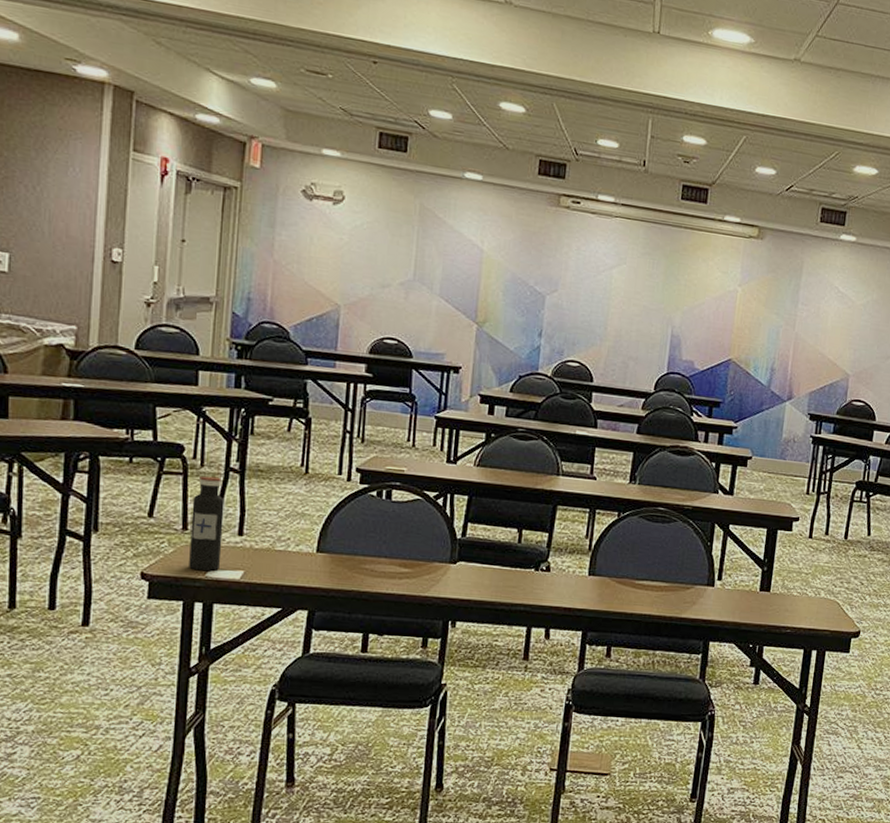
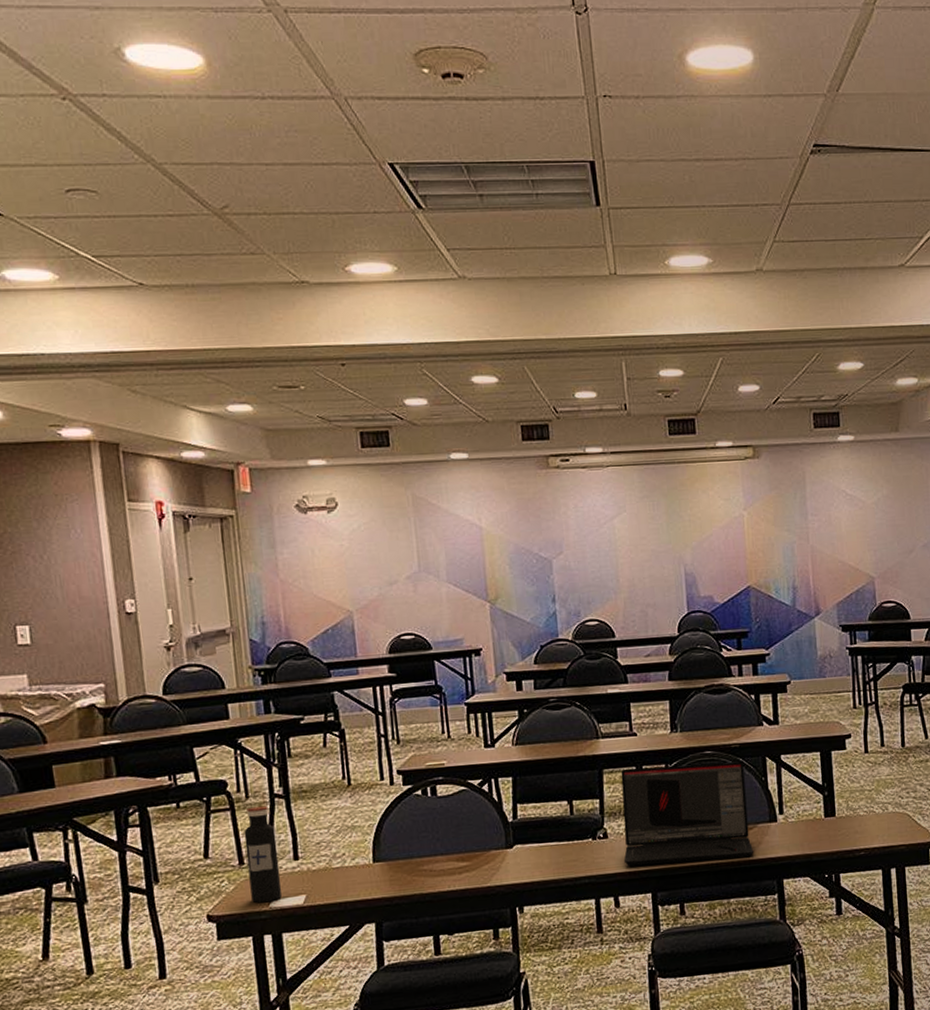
laptop: none [561,510,693,615] -> present [621,761,754,867]

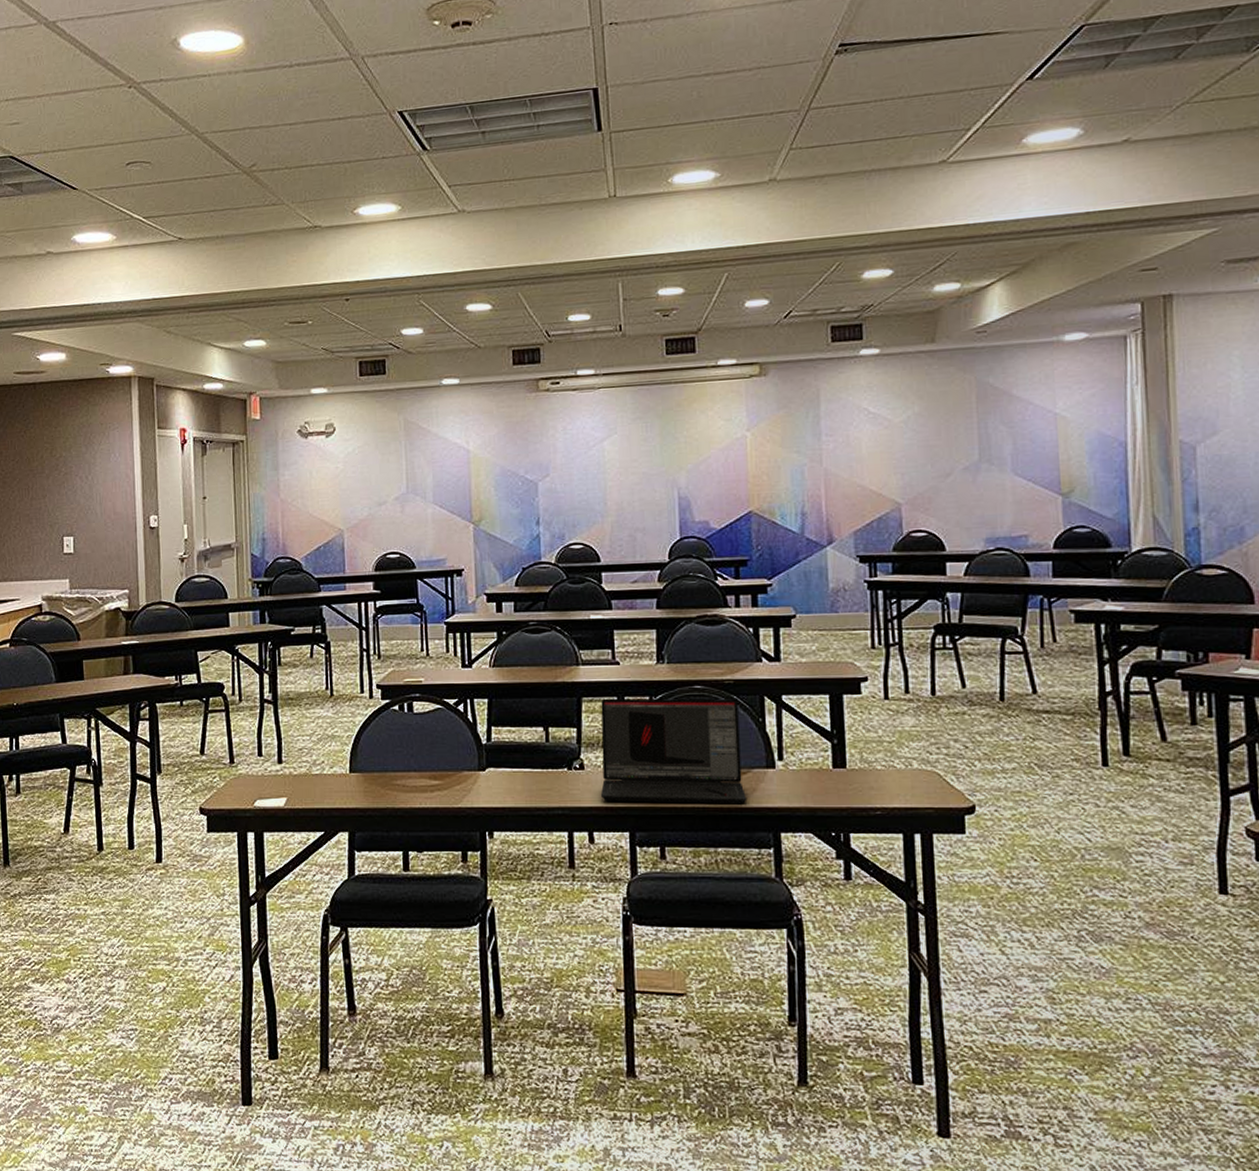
water bottle: present [244,805,282,903] -> none [235,710,266,800]

